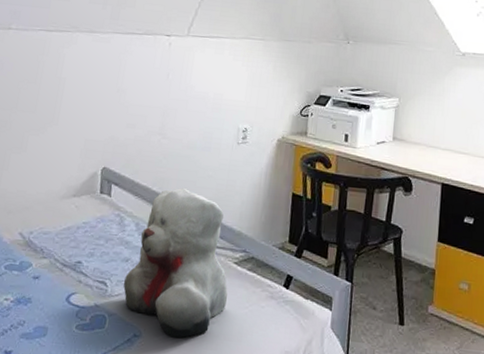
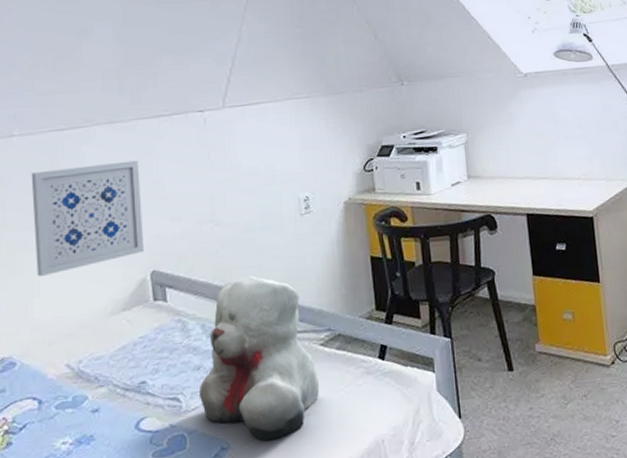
wall art: none [9,63,109,154] -> present [31,160,144,277]

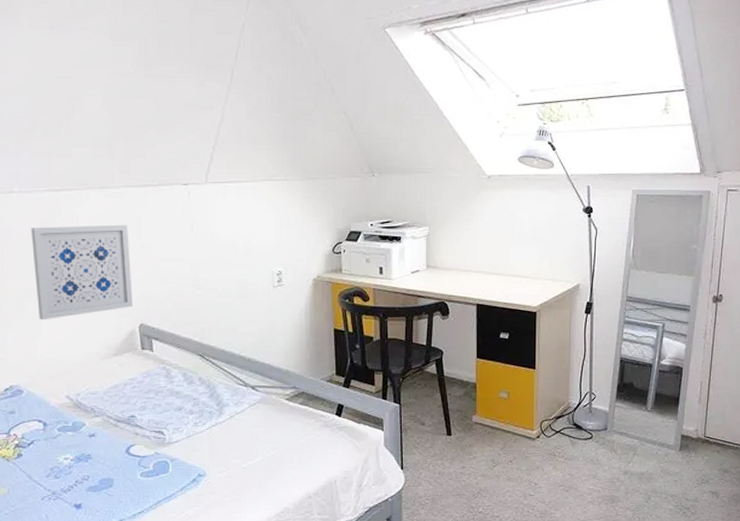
teddy bear: present [200,274,319,442] -> none [181,335,283,473]

